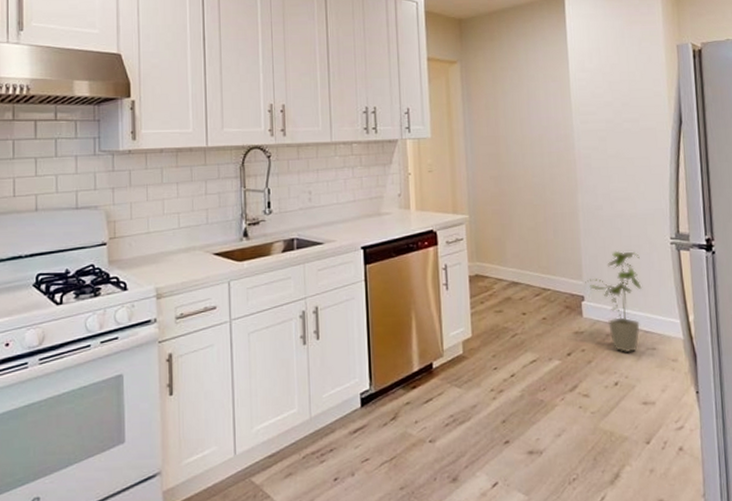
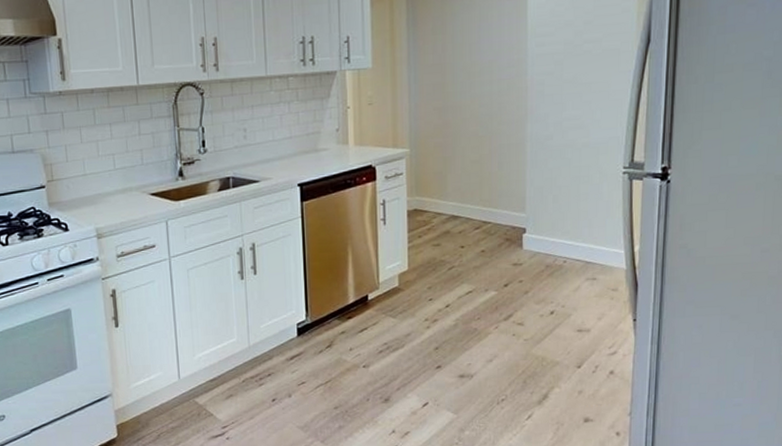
house plant: present [585,250,642,353] -> none [528,181,588,284]

